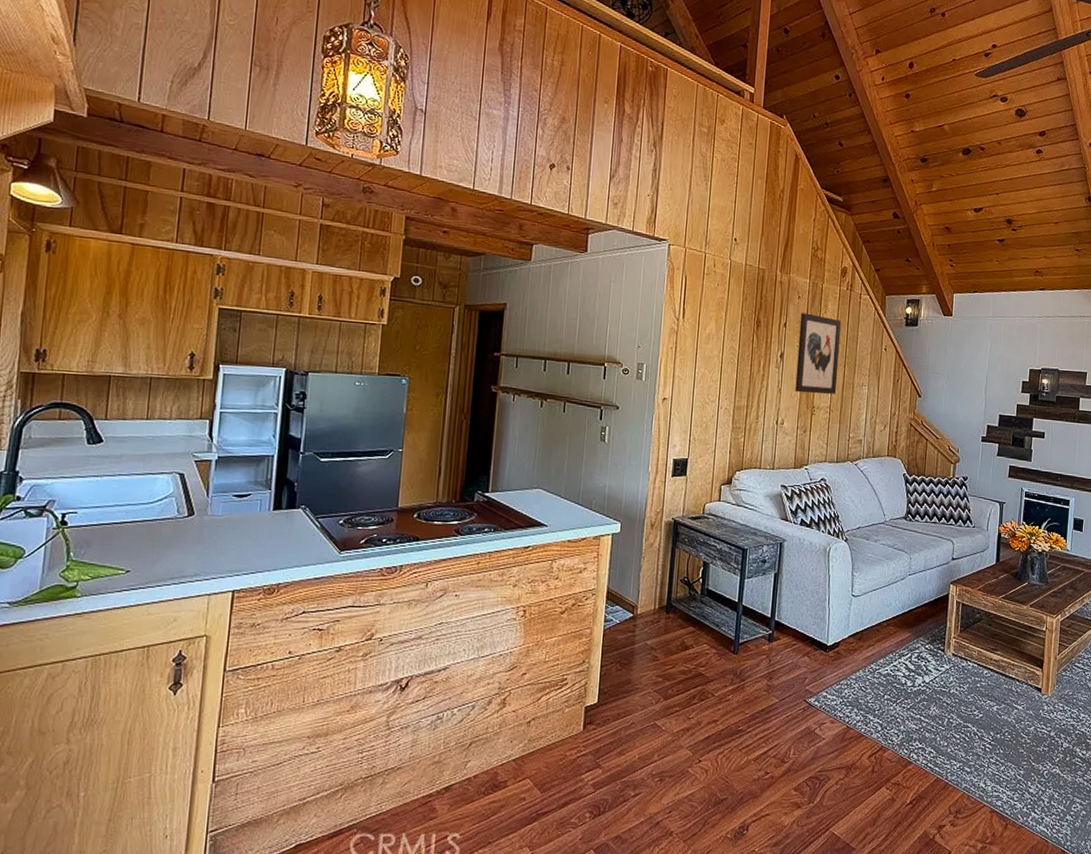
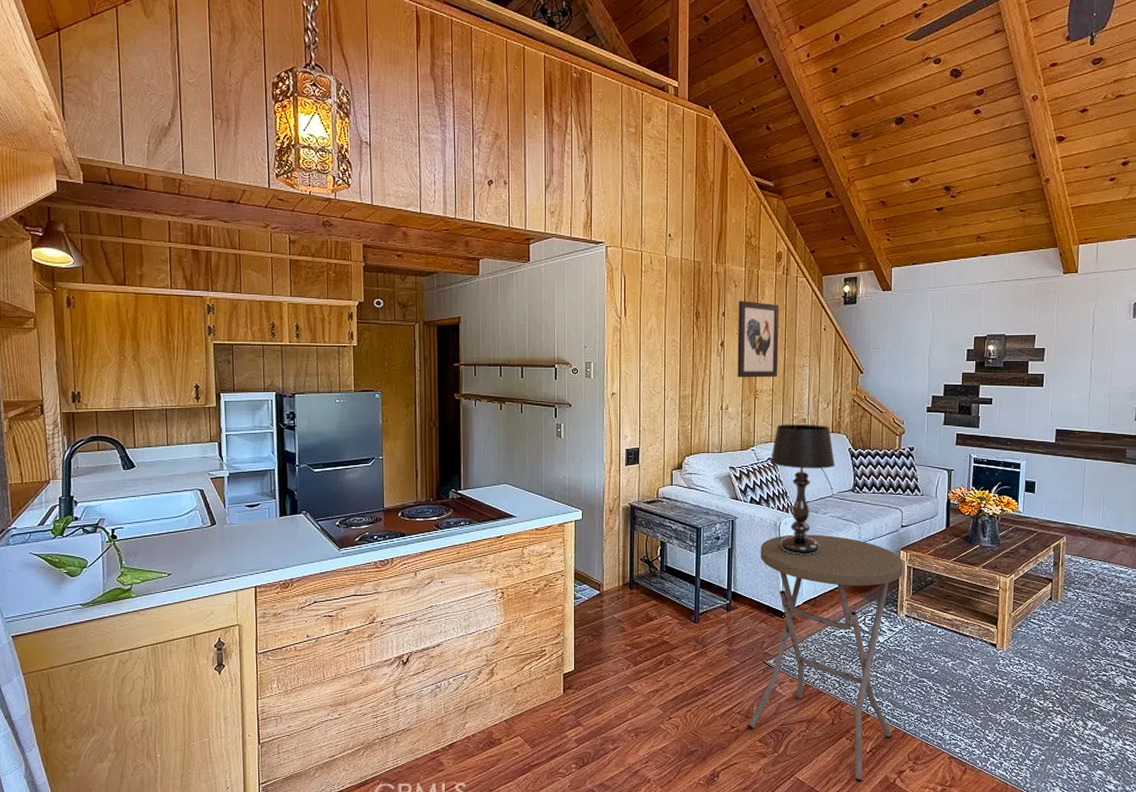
side table: none [783,561,953,838] -> present [748,534,904,783]
table lamp: none [823,443,889,584] -> present [770,424,835,555]

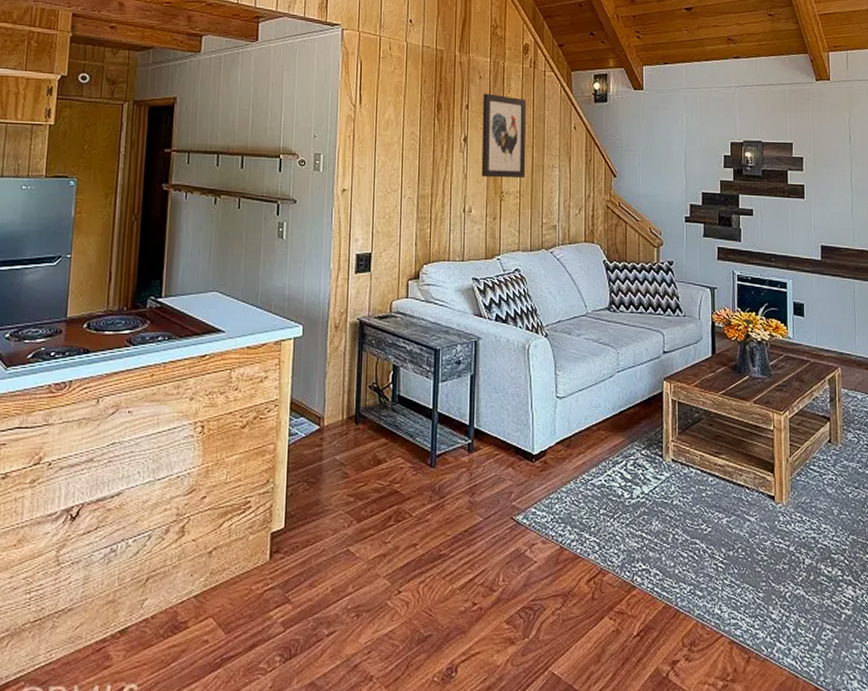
side table: present [748,534,904,783] -> none [493,359,668,677]
table lamp: present [770,424,835,555] -> none [517,230,589,384]

